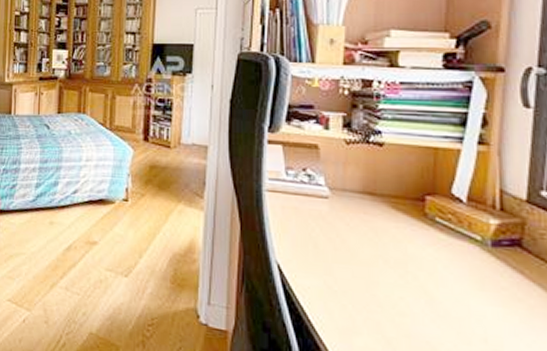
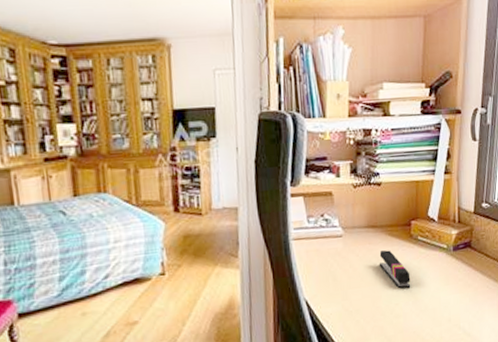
stapler: none [376,225,424,281] -> present [379,250,411,289]

